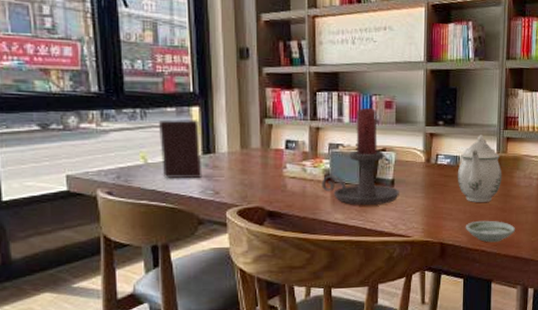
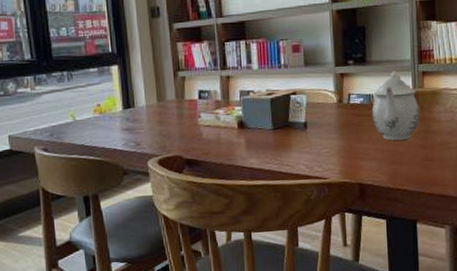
book: present [159,119,203,179] -> none [84,78,125,134]
candle holder: present [321,107,399,206] -> none [235,52,313,150]
saucer: present [466,220,516,243] -> none [385,158,440,181]

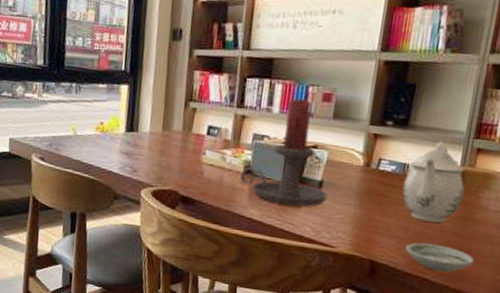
candle holder: none [235,52,313,150] -> present [240,98,328,207]
saucer: none [385,158,440,181] -> present [406,242,475,273]

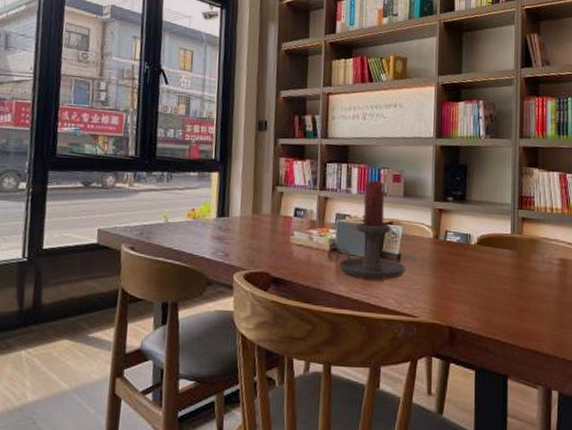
teapot: present [402,142,465,223] -> none [467,213,518,286]
saucer: present [406,242,475,273] -> none [478,305,535,332]

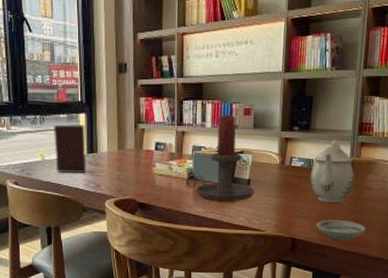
book: none [180,183,217,239] -> present [54,124,87,174]
teapot: none [467,213,518,286] -> present [310,140,355,203]
saucer: none [478,305,535,332] -> present [317,219,367,241]

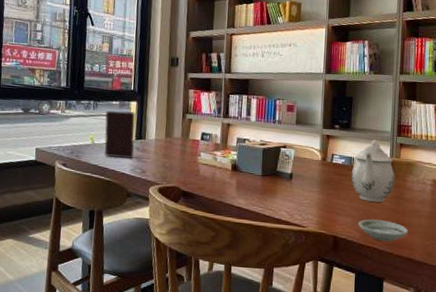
candle holder: present [185,114,255,202] -> none [229,109,297,195]

